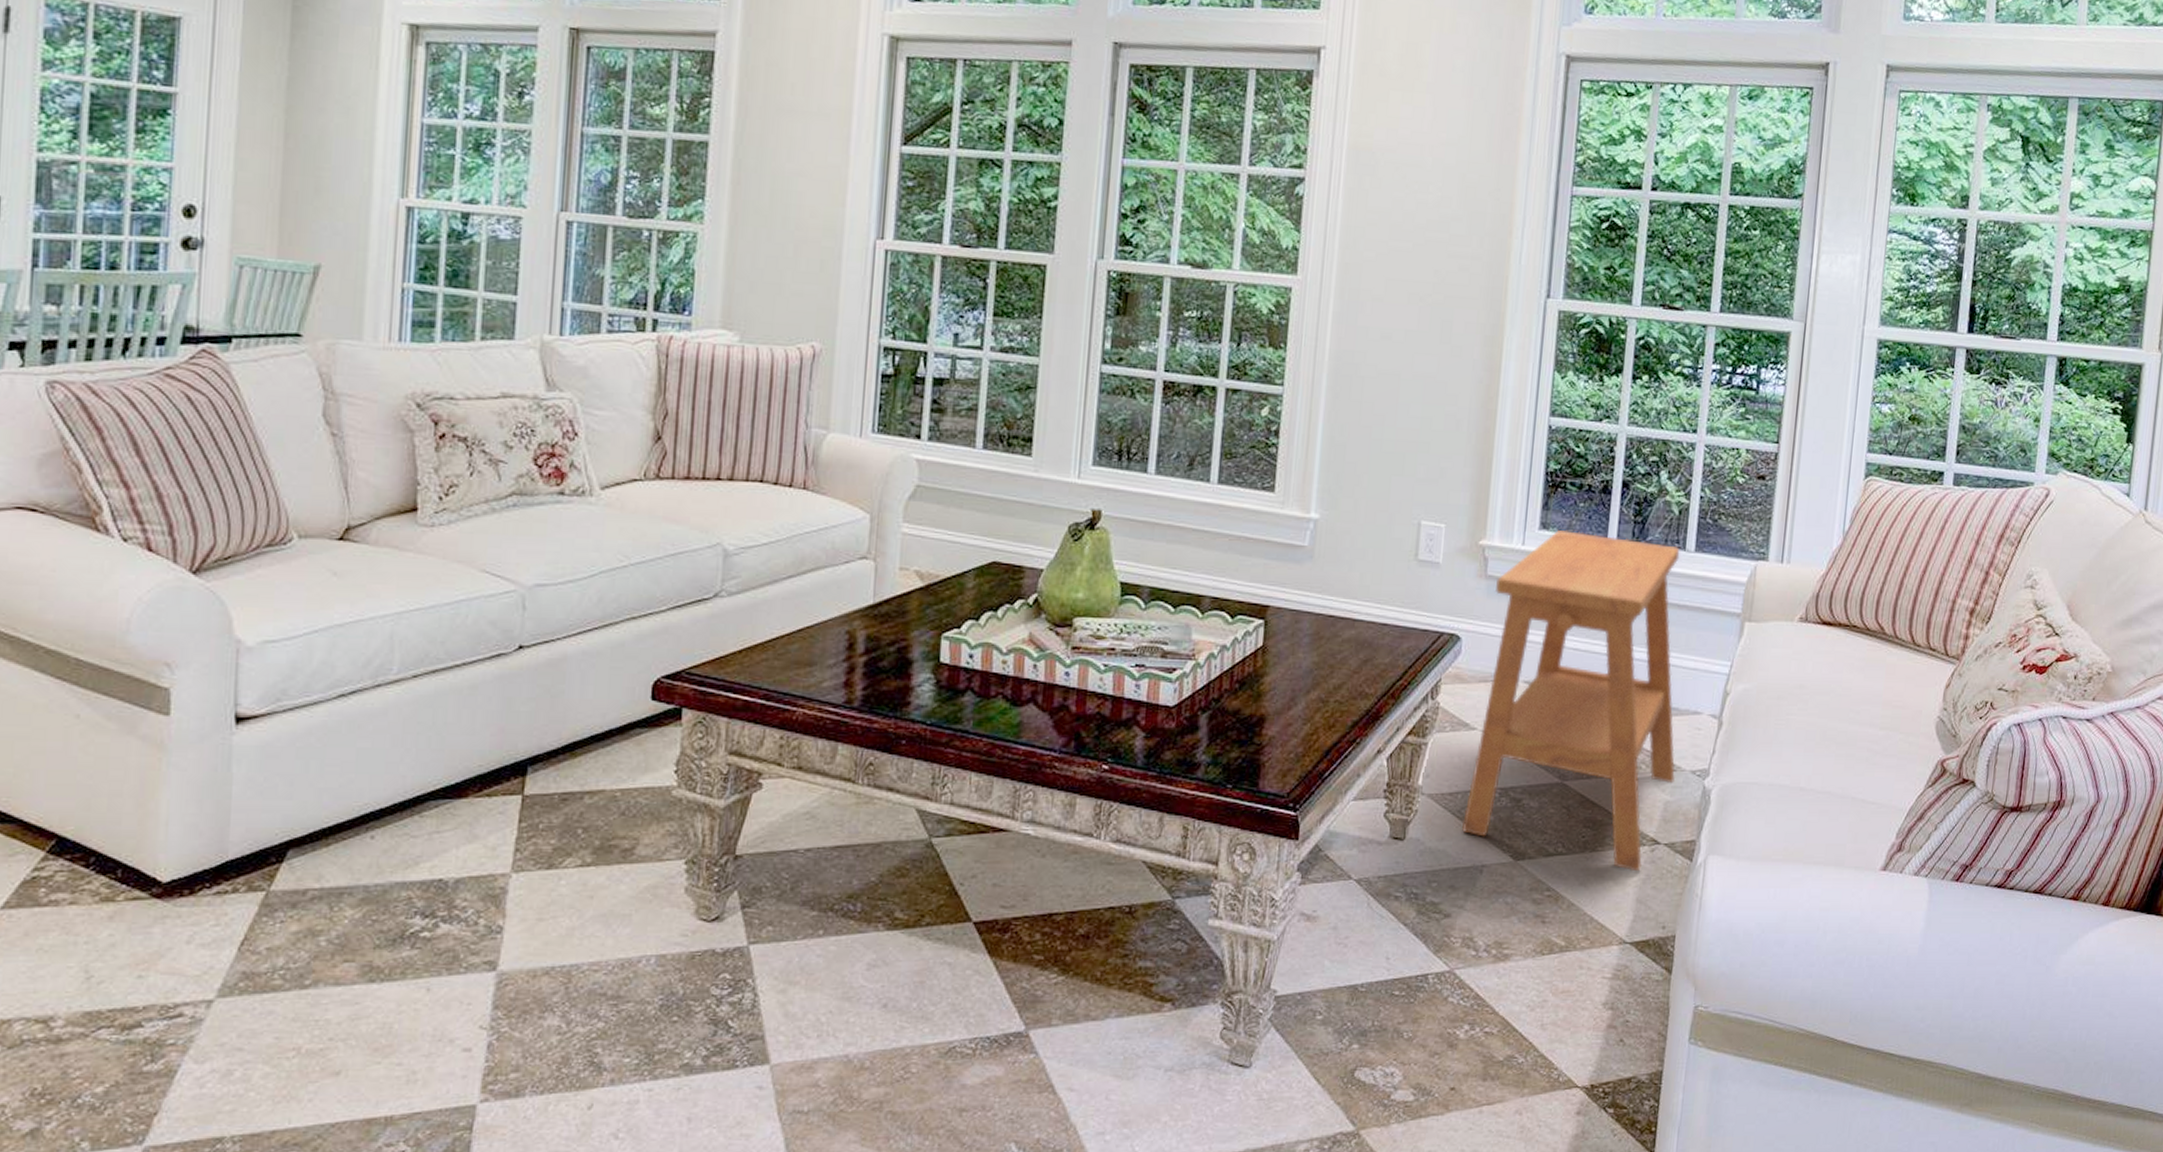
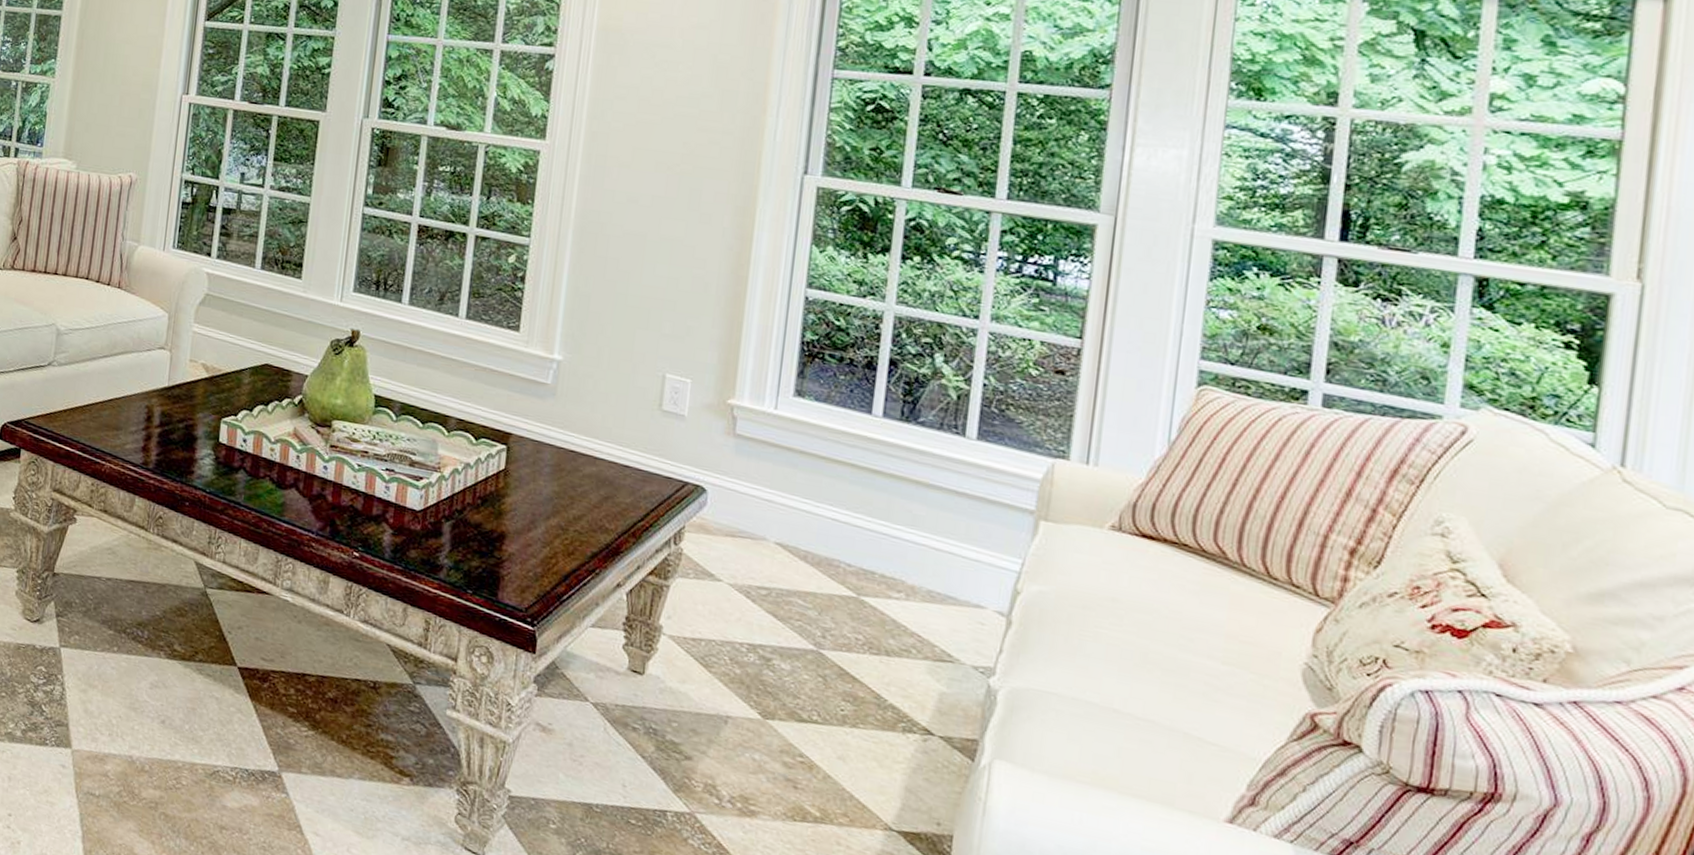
side table: present [1462,530,1680,872] -> none [706,399,959,760]

